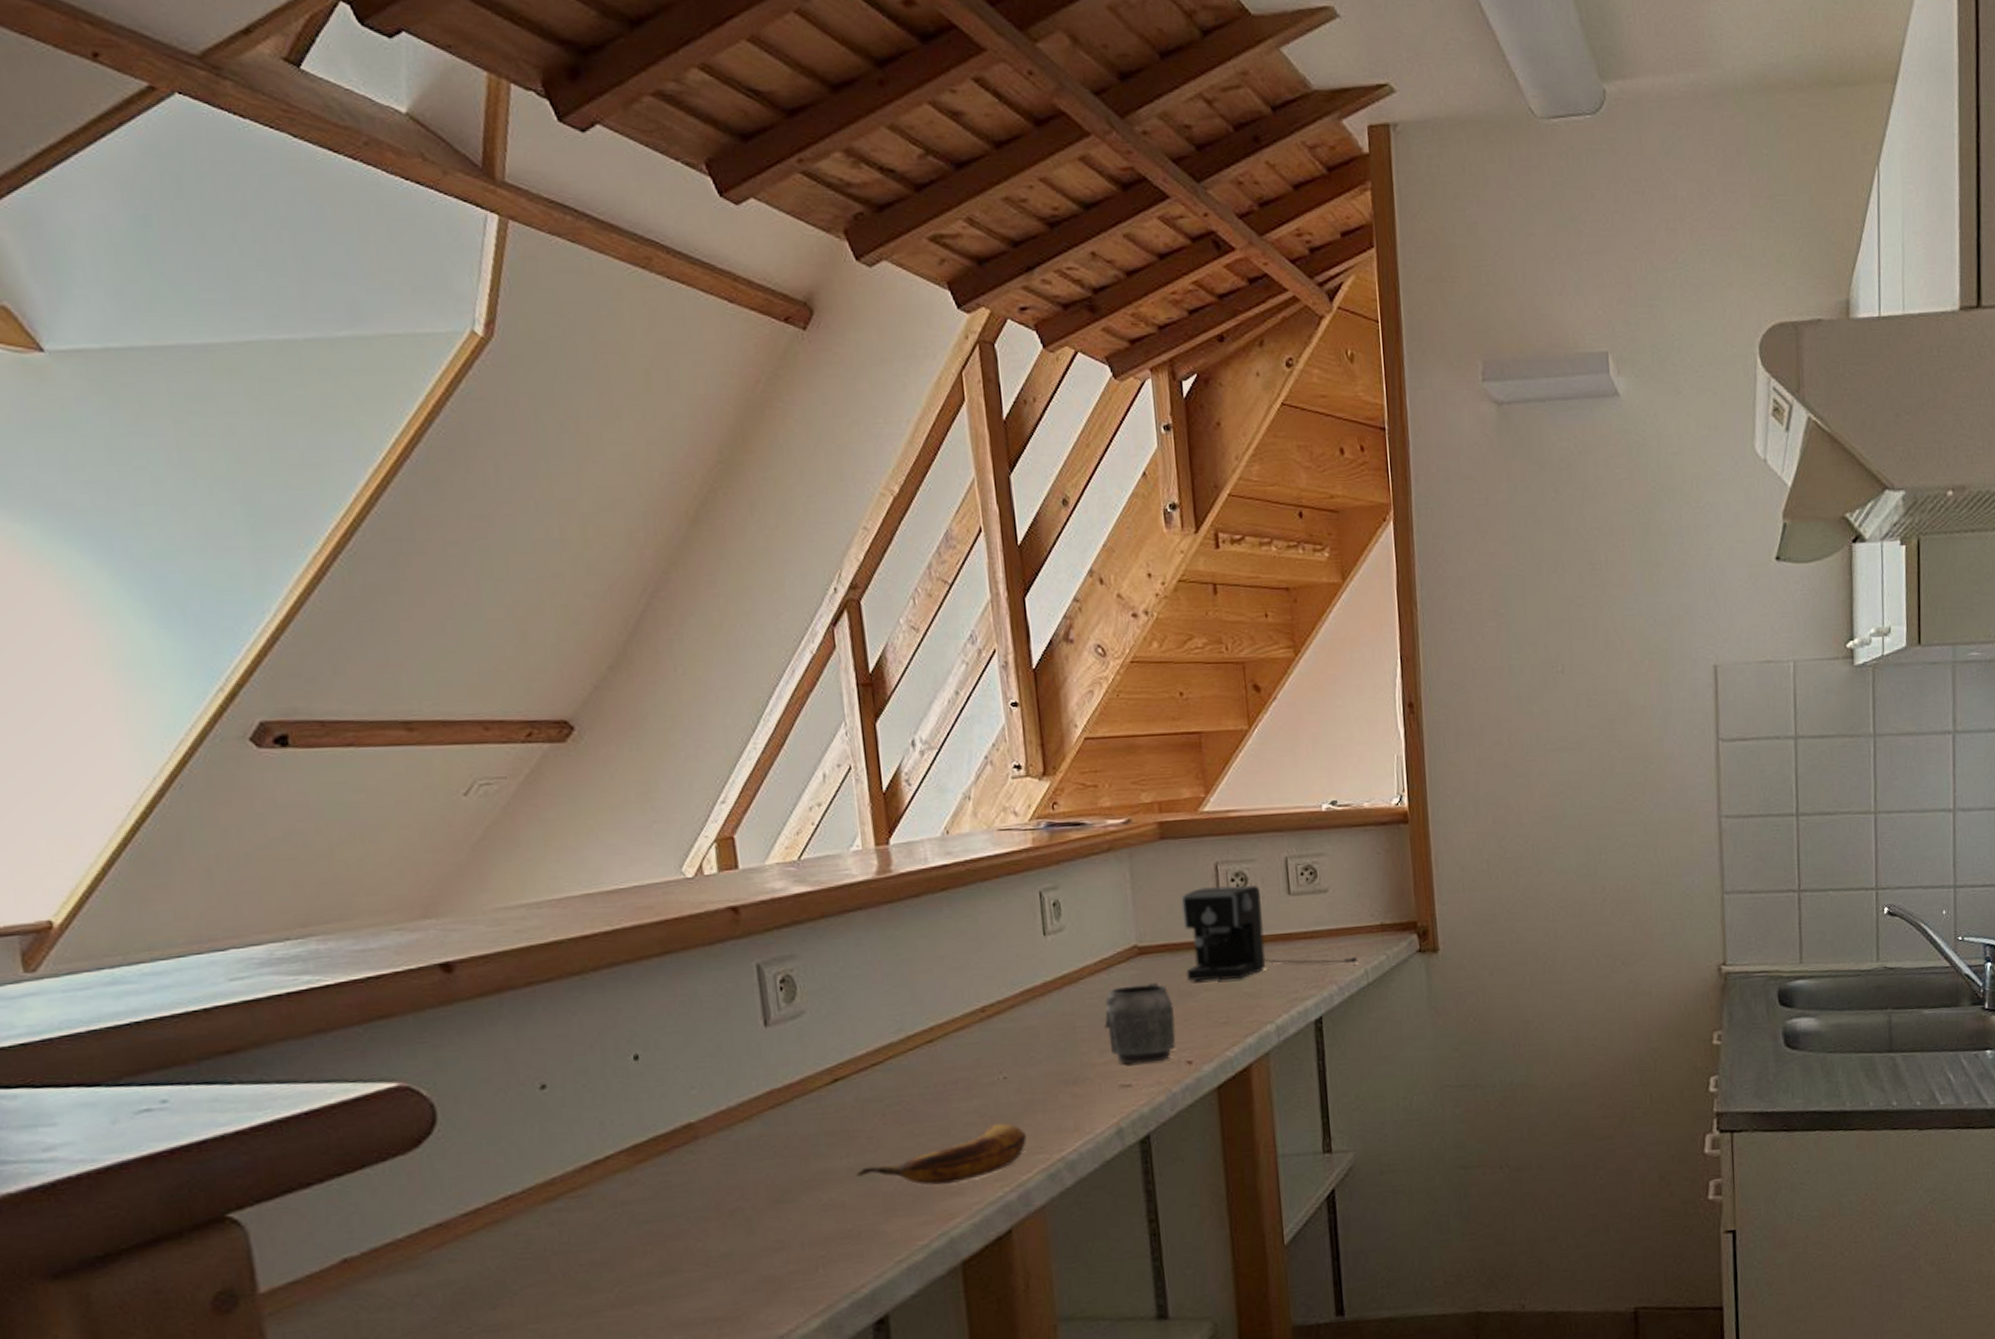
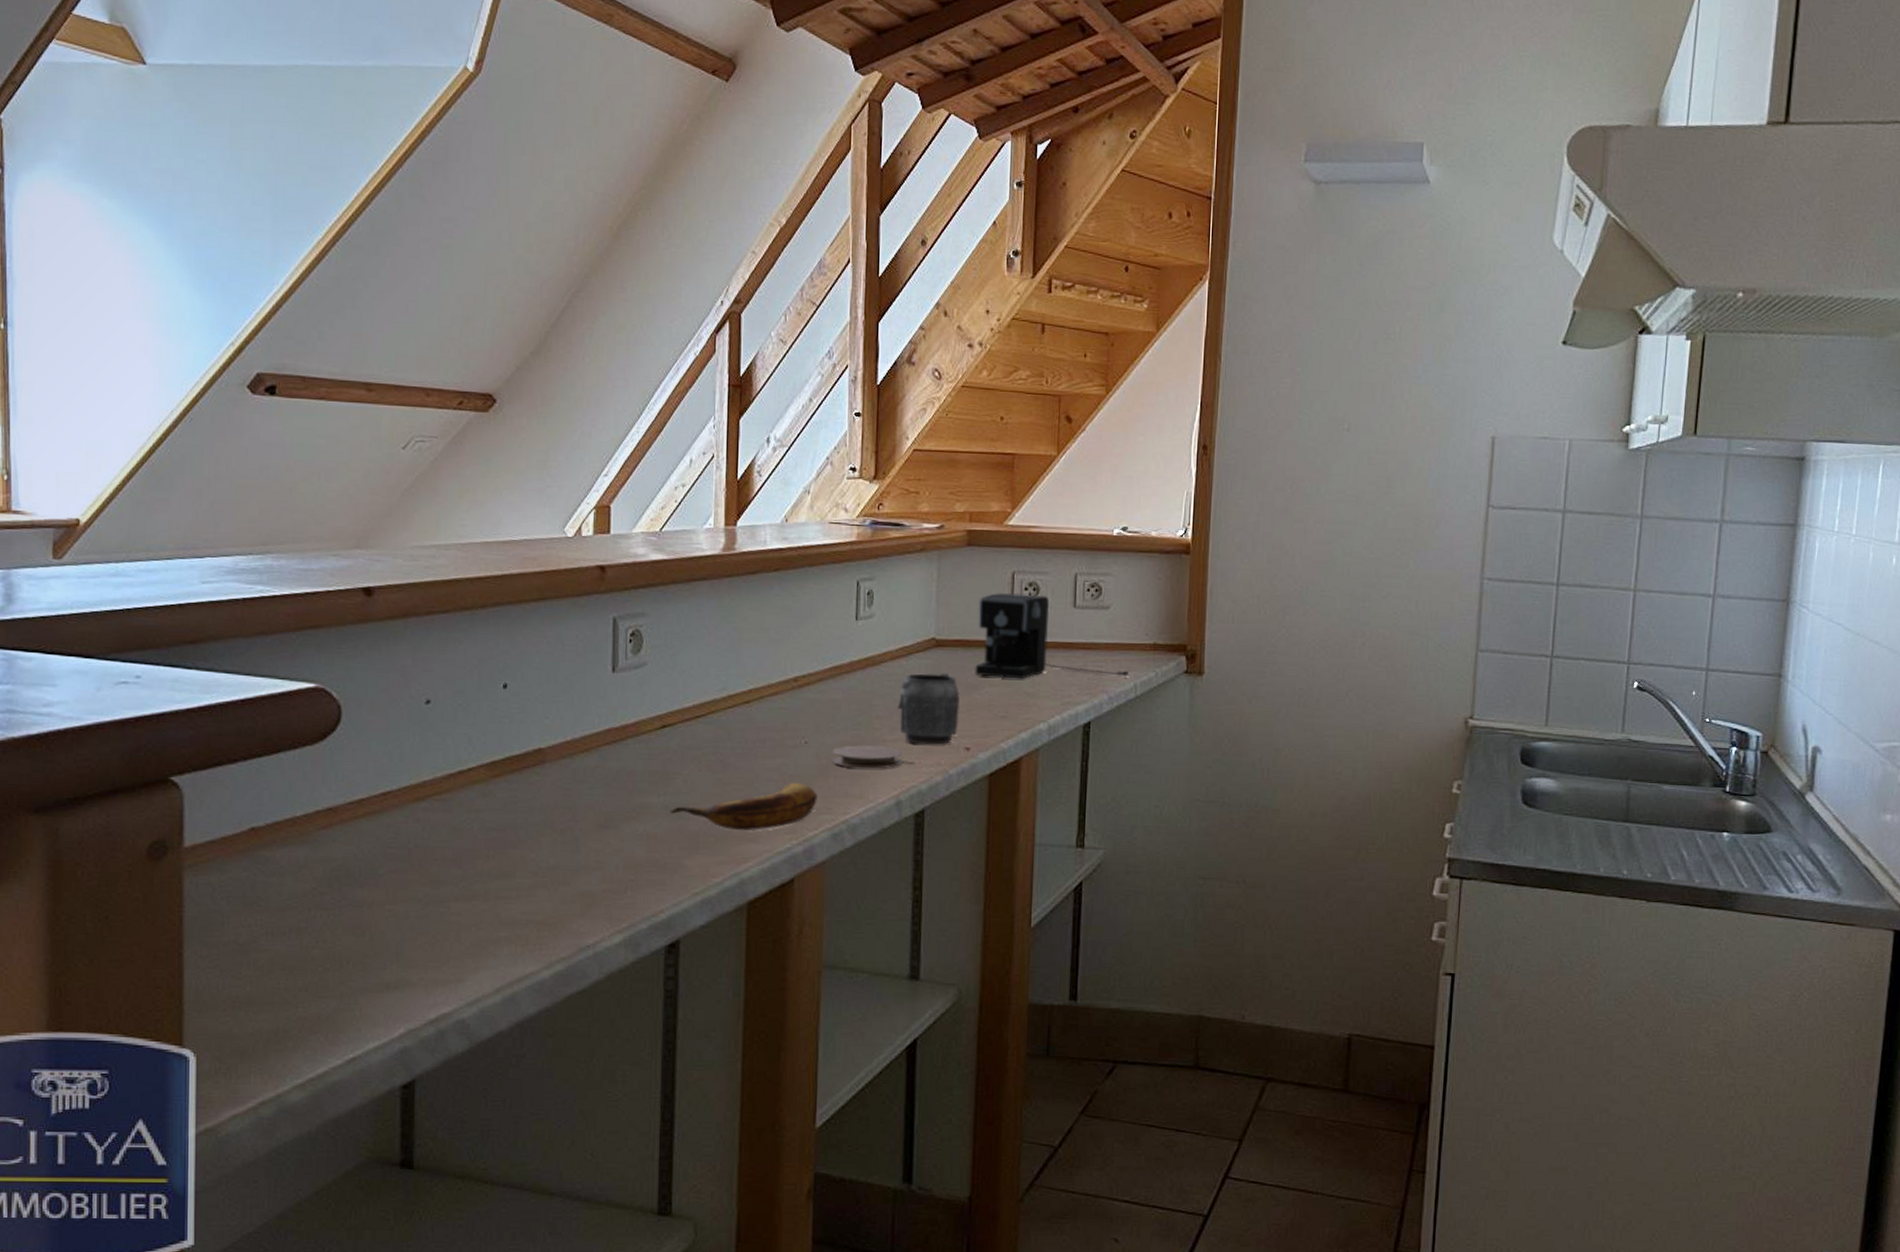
coaster: none [1036,1070,1120,1099] -> present [831,744,904,769]

